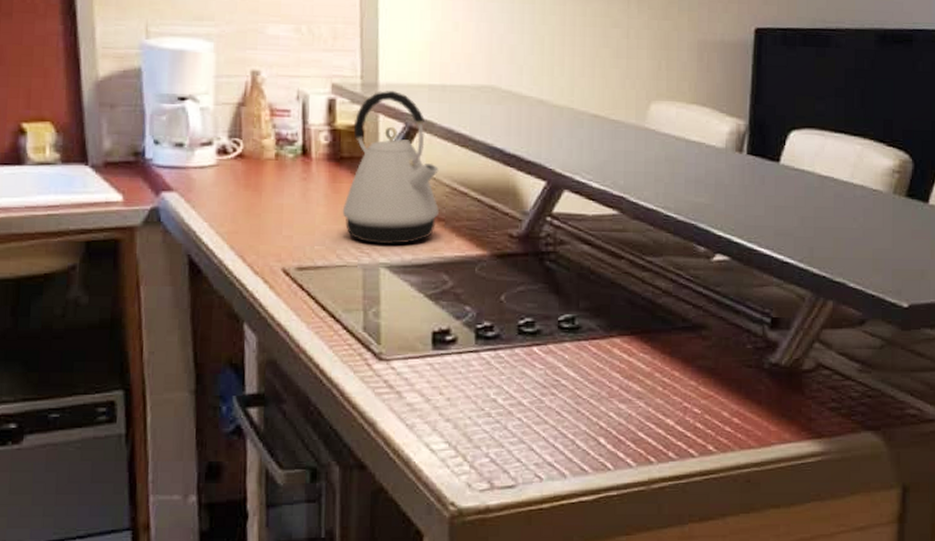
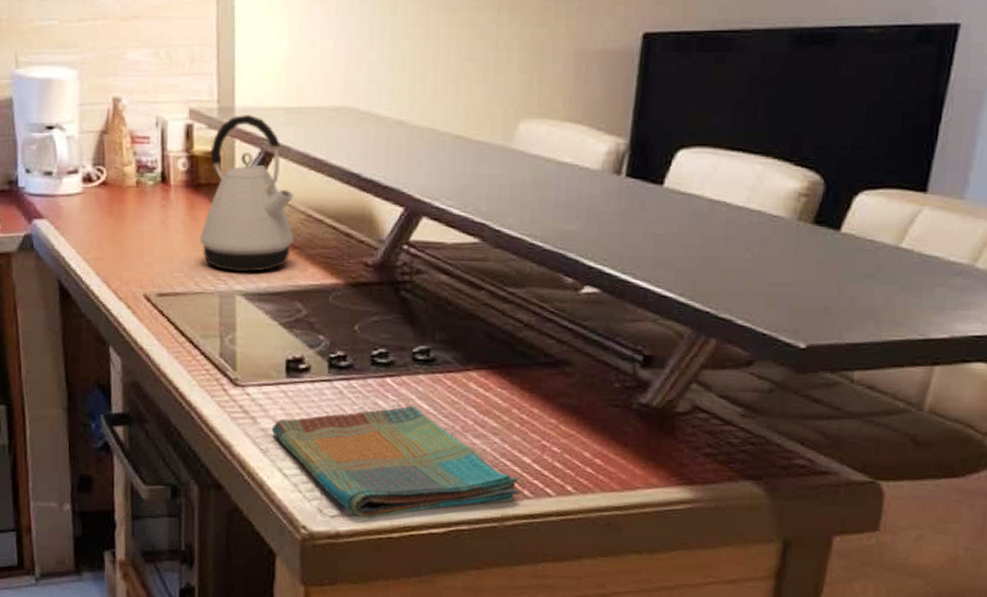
dish towel: none [417,373,665,491] -> present [271,405,520,519]

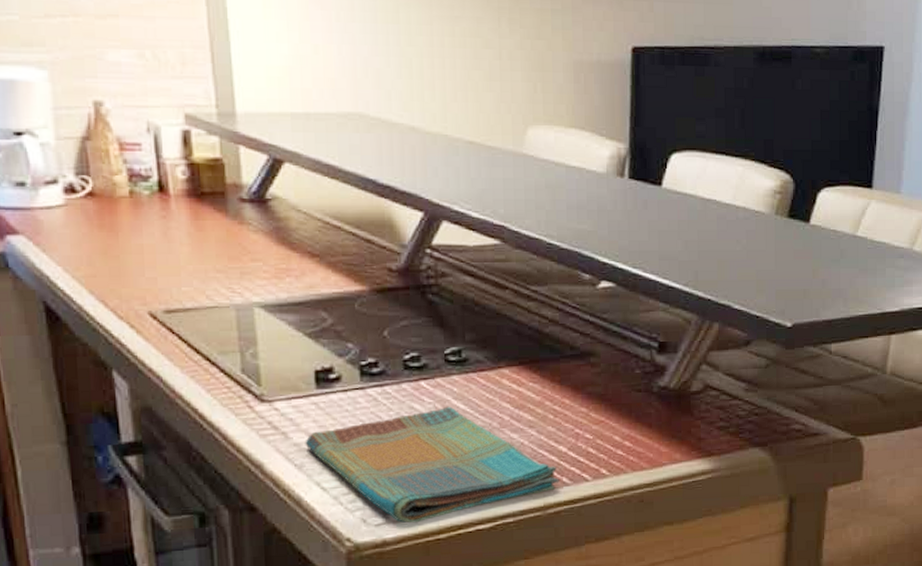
kettle: present [199,115,295,273] -> none [208,120,313,284]

